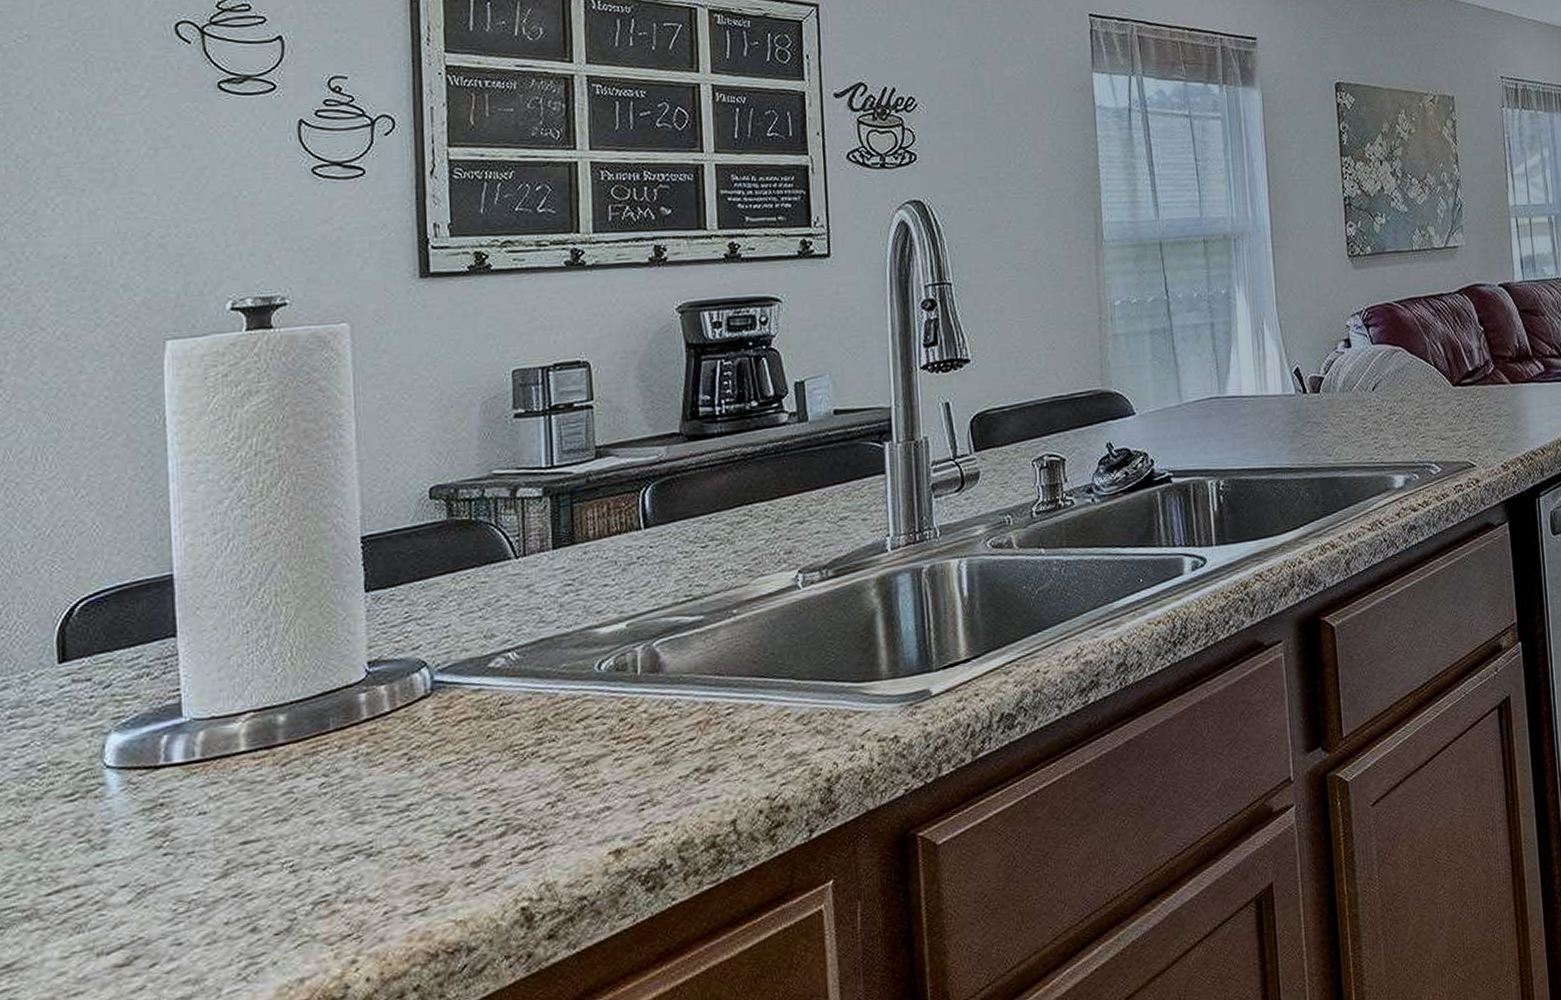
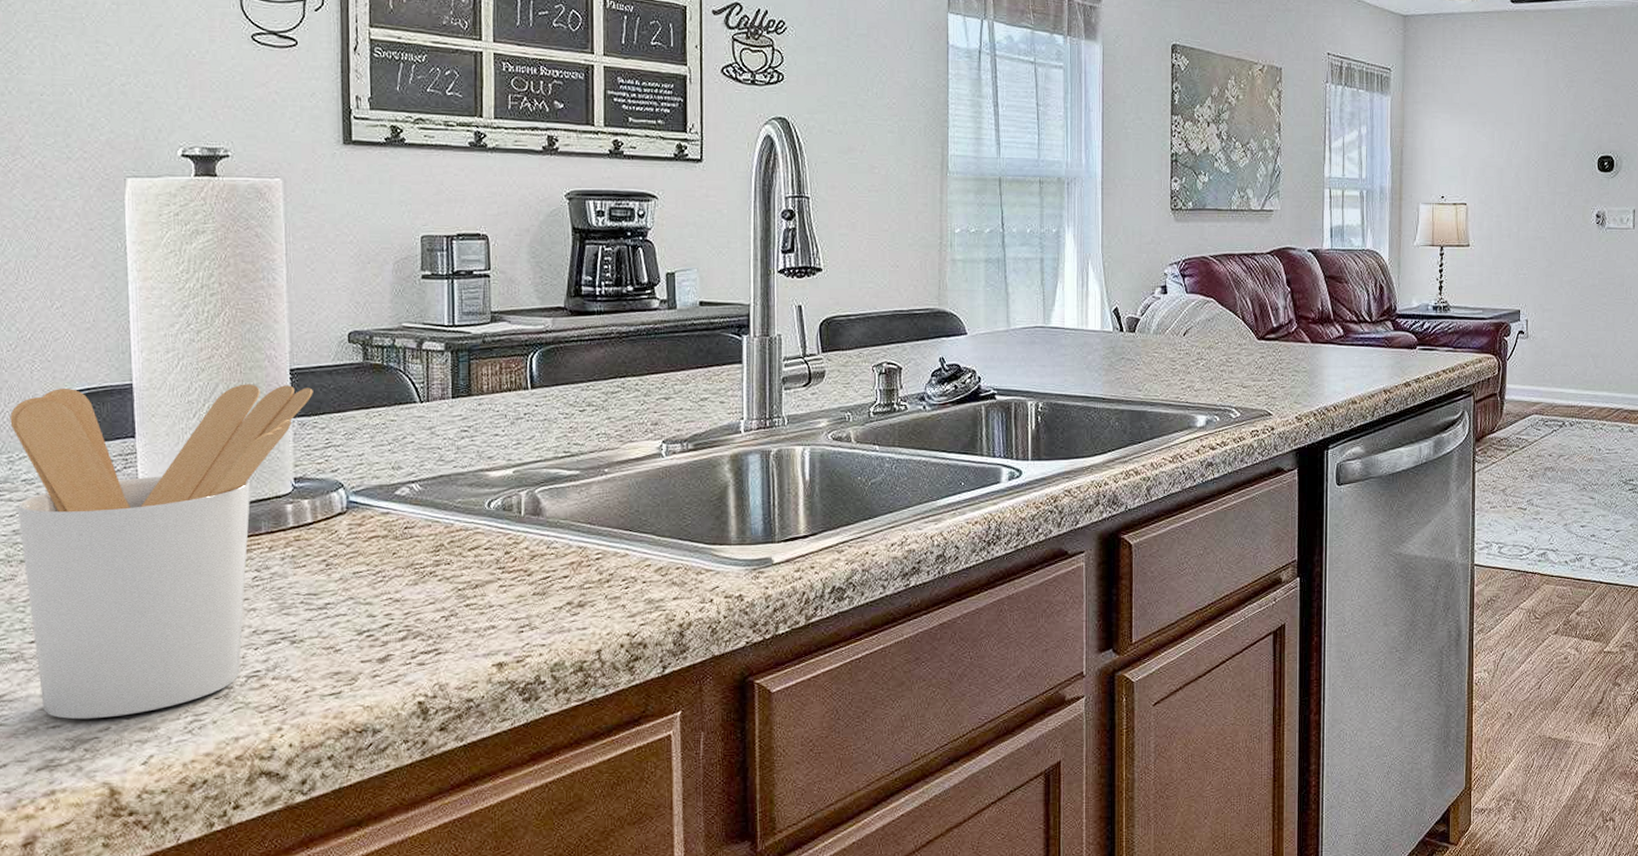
utensil holder: none [24,555,389,983] -> present [10,384,313,720]

